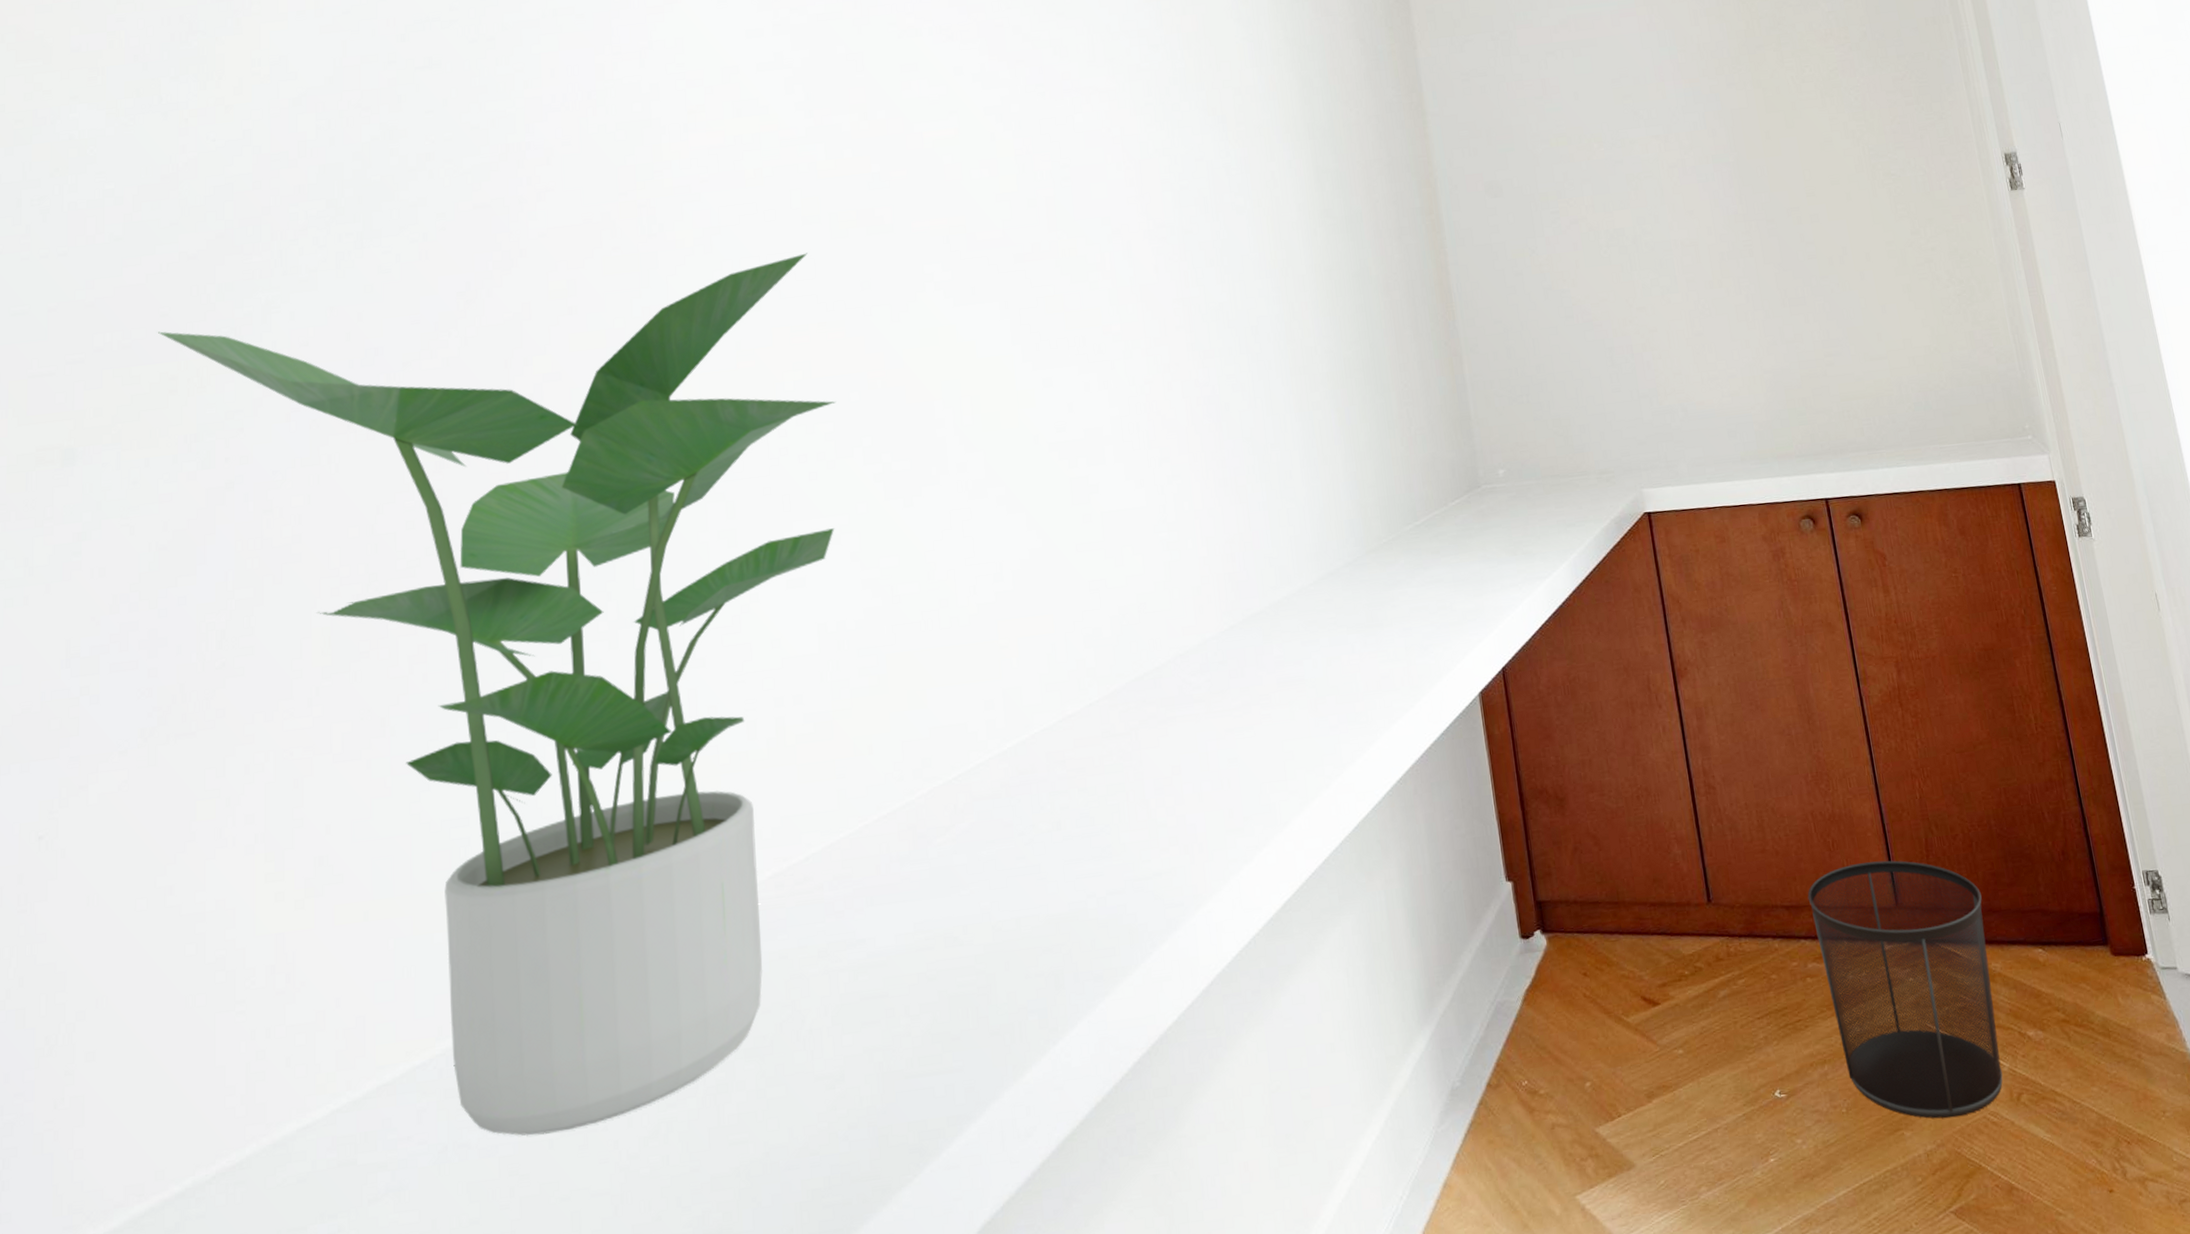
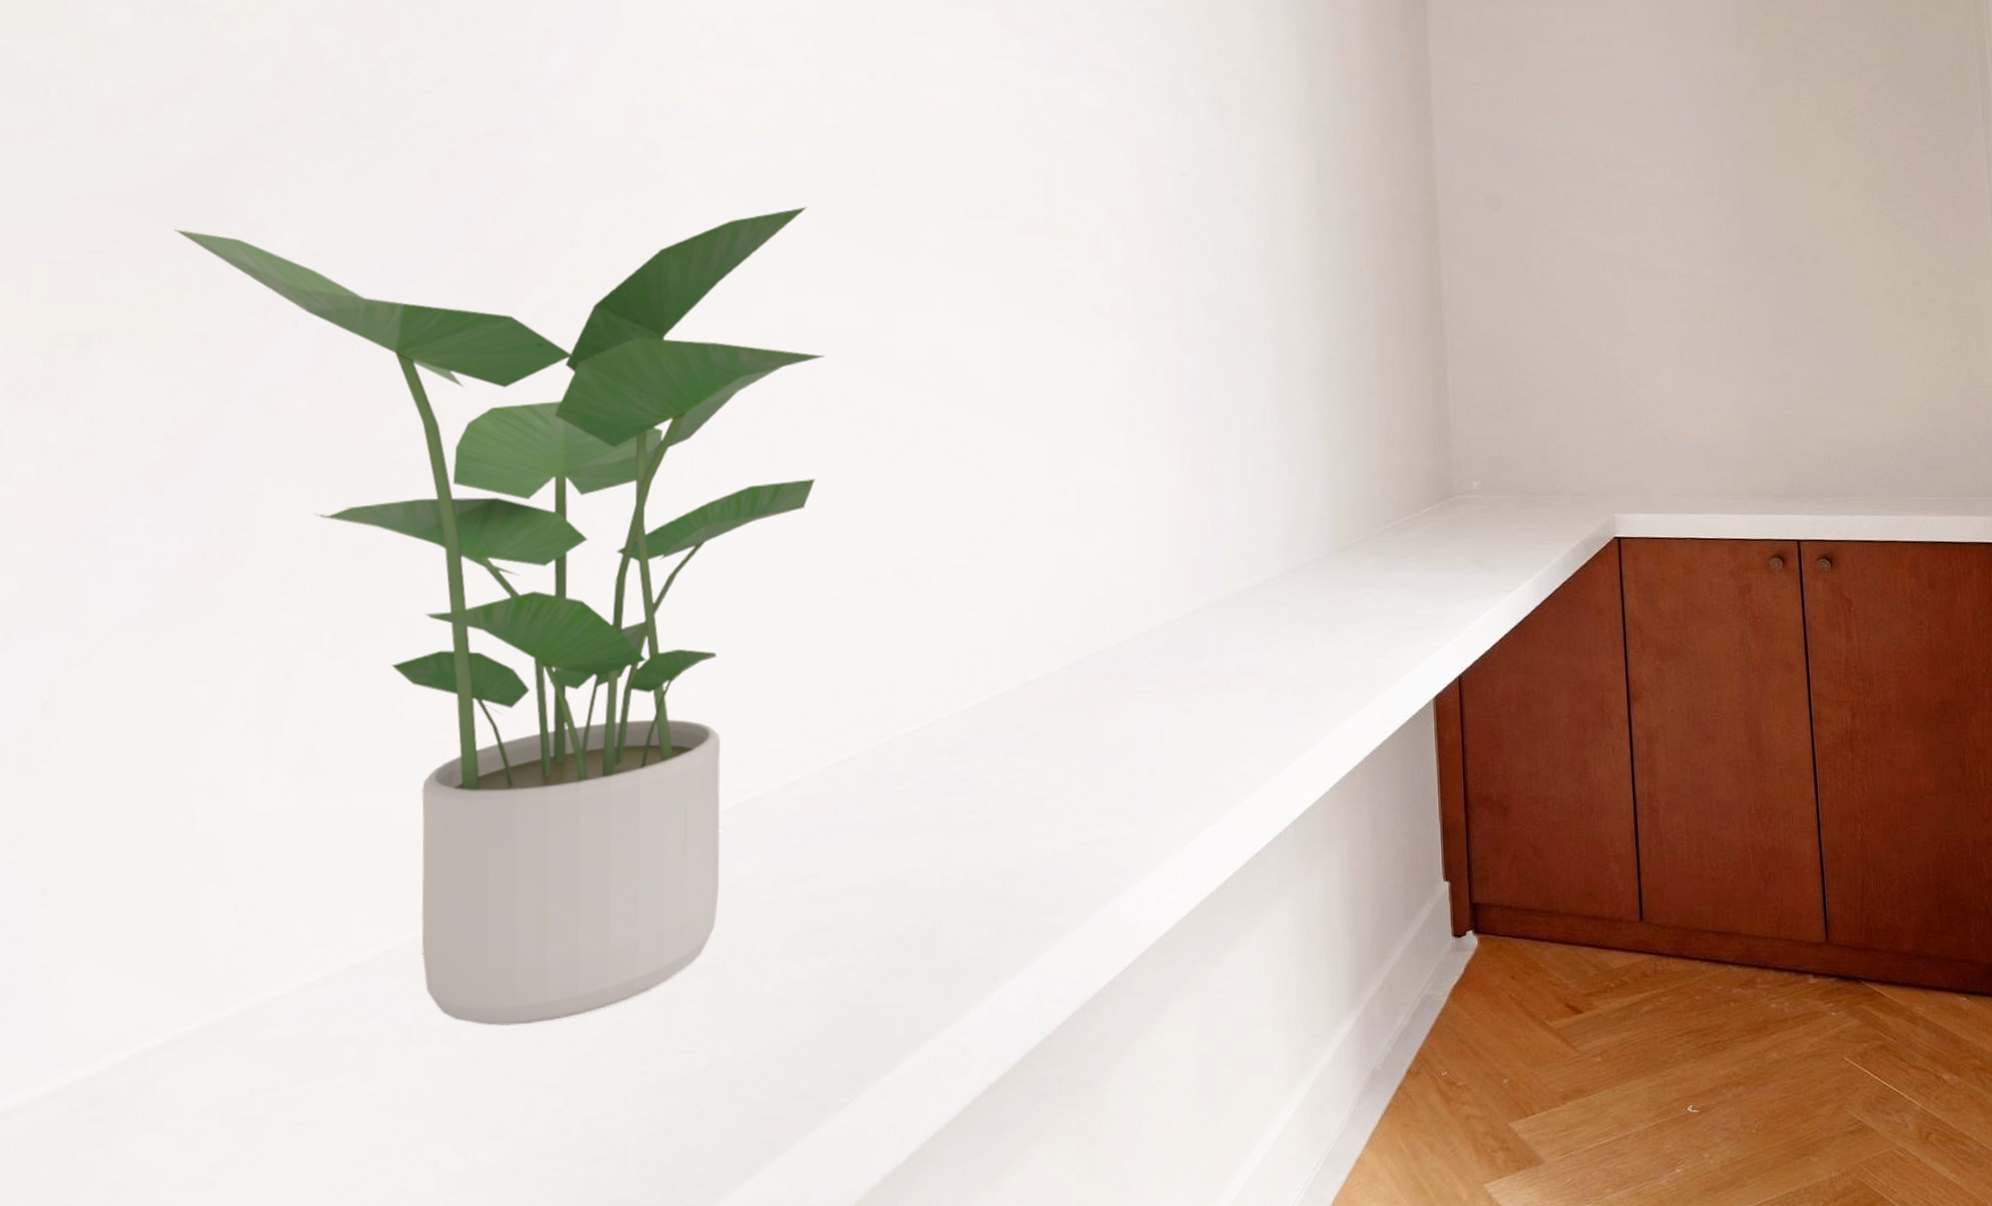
waste bin: present [1807,860,2003,1119] -> none [1739,897,1914,1148]

